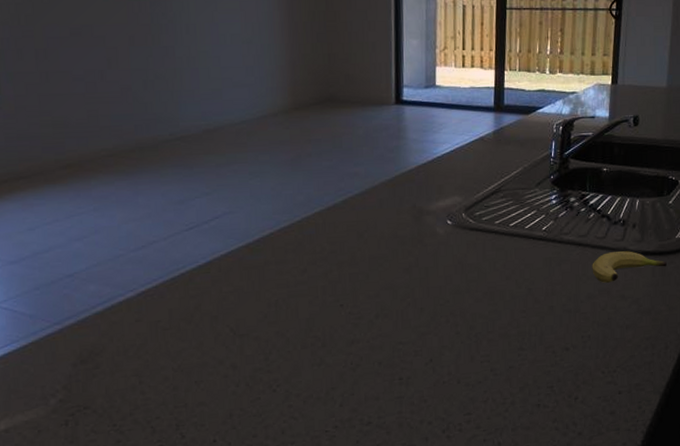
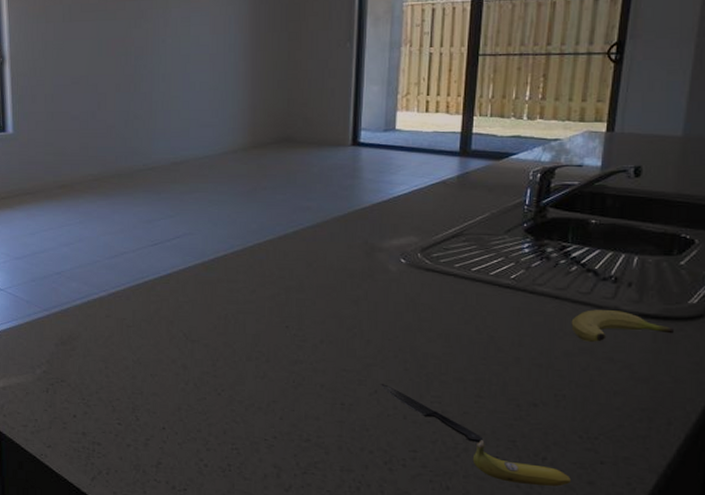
kitchen knife: none [434,350,526,394] -> present [380,383,482,442]
fruit: none [519,391,598,427] -> present [472,440,572,487]

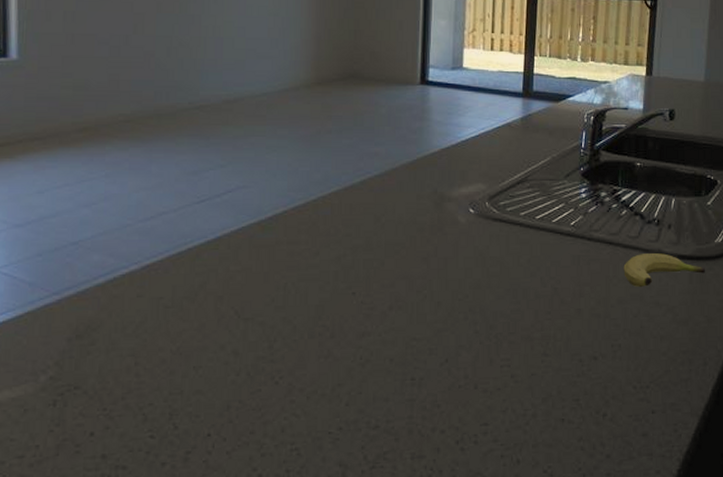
kitchen knife: present [380,383,482,442] -> none [451,350,549,406]
fruit: present [472,440,572,487] -> none [541,402,629,446]

